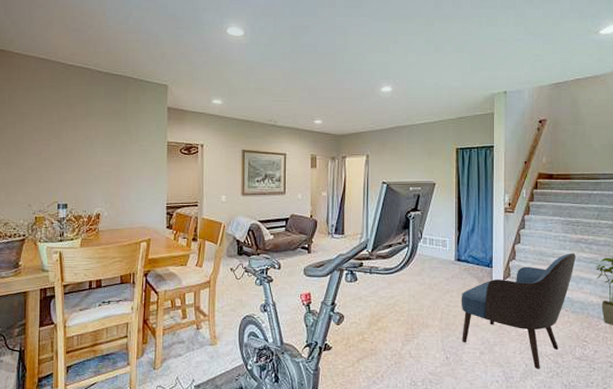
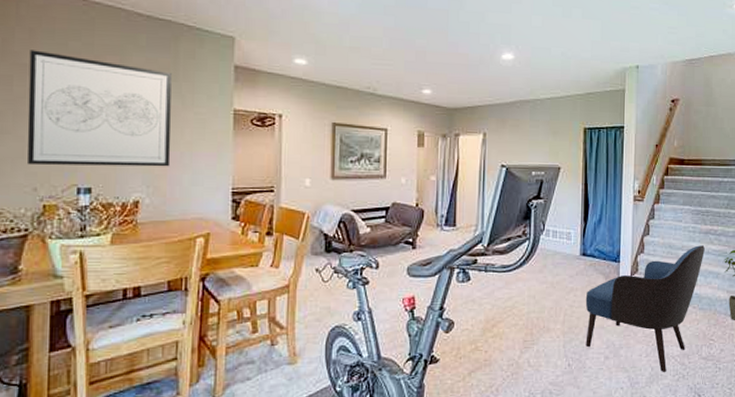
wall art: none [24,103,122,188] -> present [27,50,172,167]

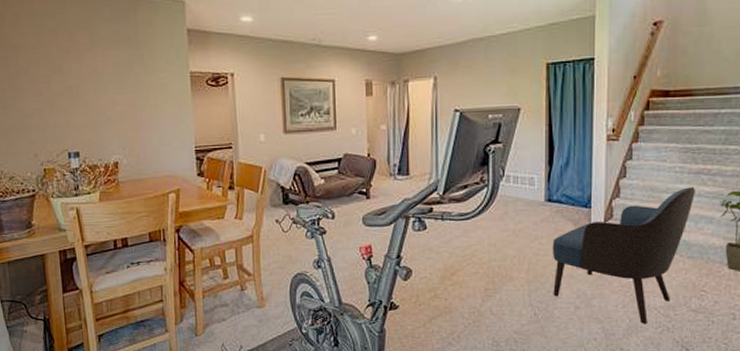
wall art: present [27,50,172,167] -> none [18,31,141,135]

